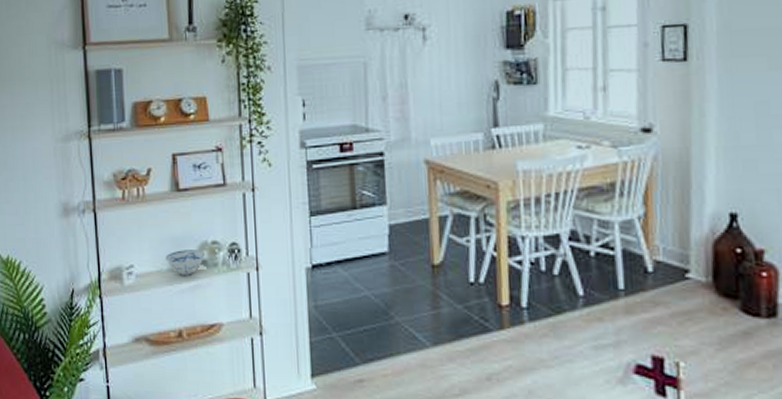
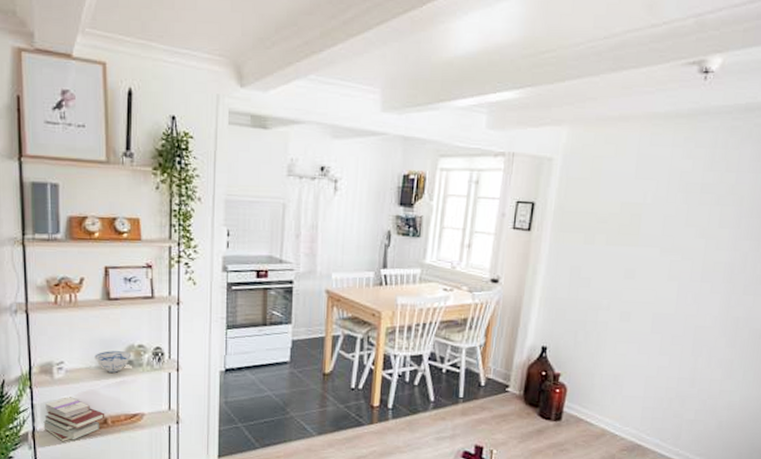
books: none [114,306,180,361] -> present [43,397,105,442]

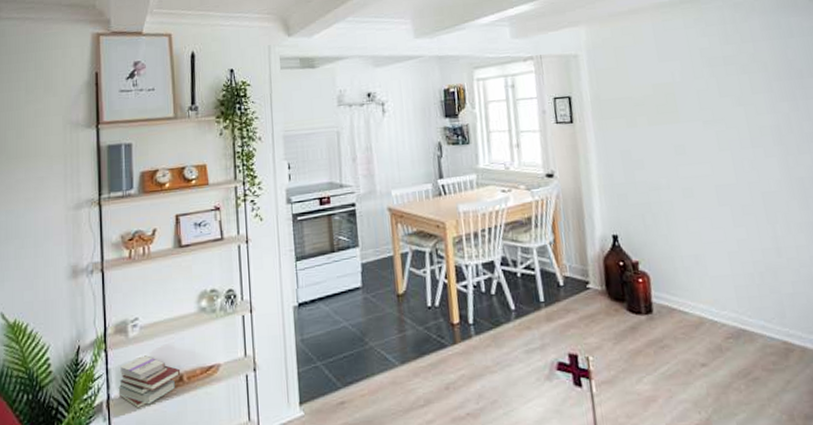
ceramic bowl: present [93,351,132,373] -> none [167,298,205,323]

